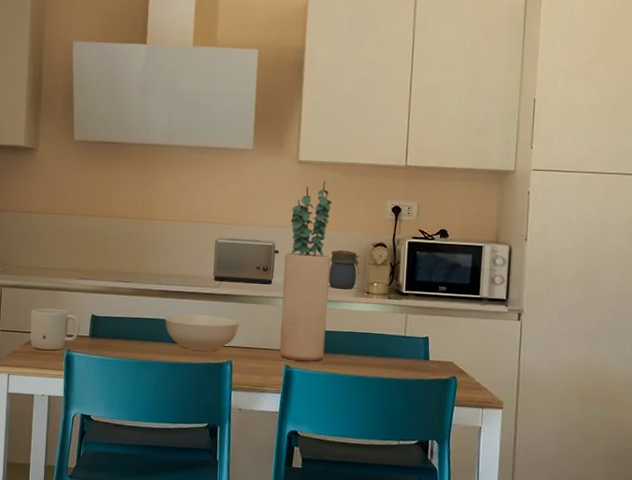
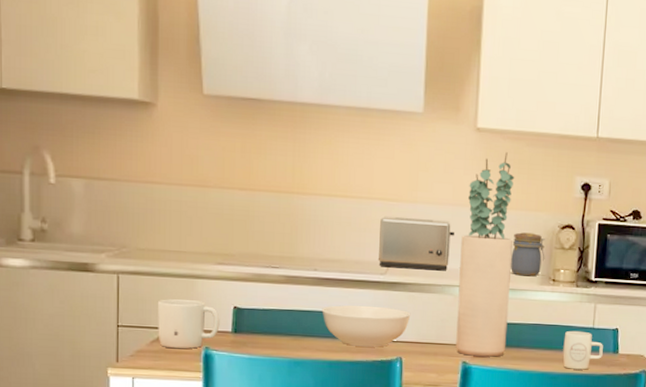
mug: none [376,338,415,375] -> present [562,330,603,370]

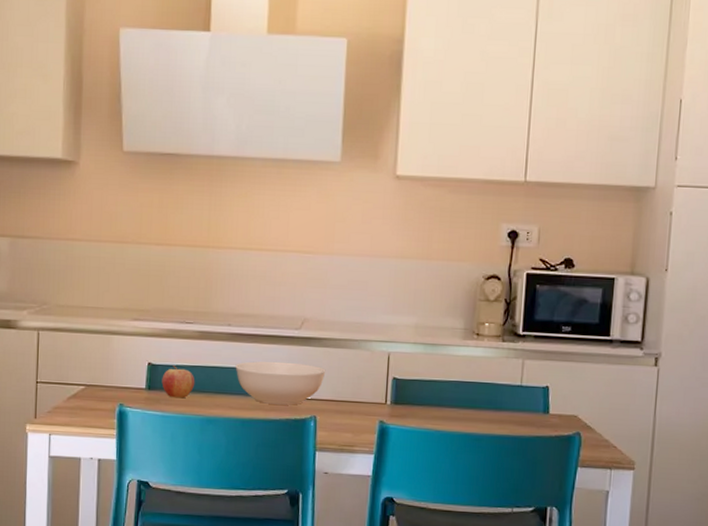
mug: present [157,299,220,349] -> none [74,355,134,406]
fruit: none [248,309,282,342] -> present [161,365,195,399]
toaster: present [377,215,455,271] -> none [292,268,373,325]
vase: present [456,152,515,357] -> none [372,200,436,416]
jar: present [511,232,545,277] -> none [431,284,469,331]
mug: present [562,330,603,370] -> none [487,388,532,431]

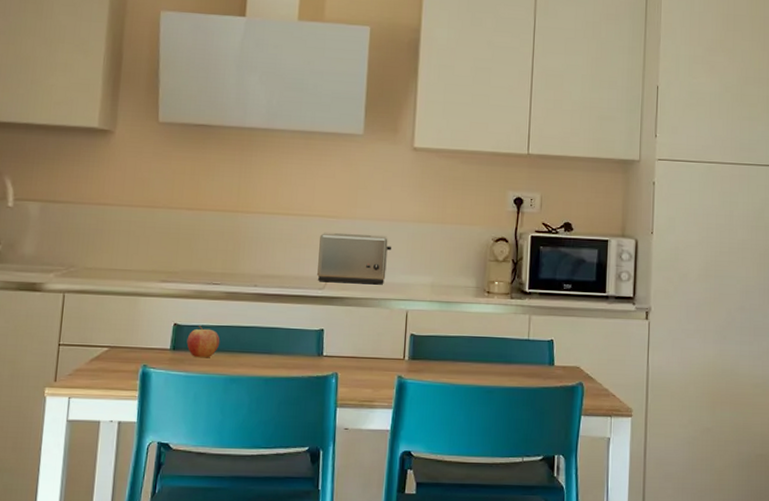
bowl: present [235,361,326,405] -> none [260,320,348,363]
toaster: none [292,268,373,325] -> present [316,232,392,285]

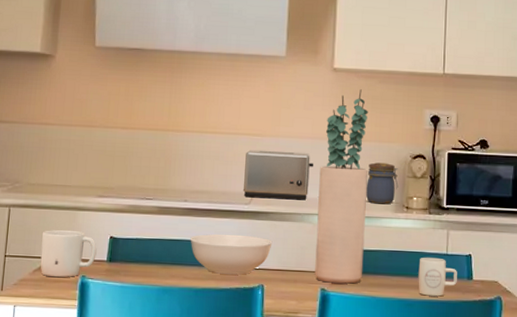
mug: none [97,316,160,368] -> present [40,230,97,278]
fruit: present [186,326,220,358] -> none [122,239,153,270]
bowl: none [260,320,348,363] -> present [190,233,273,275]
vase: none [391,169,450,371] -> present [314,89,369,284]
jar: none [446,246,480,289] -> present [366,162,399,205]
mug: none [498,342,539,383] -> present [418,257,457,297]

